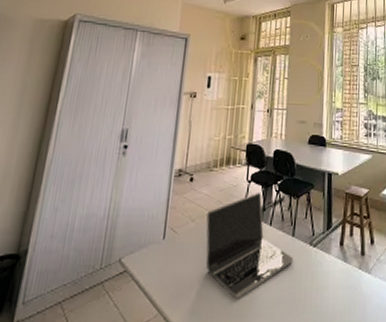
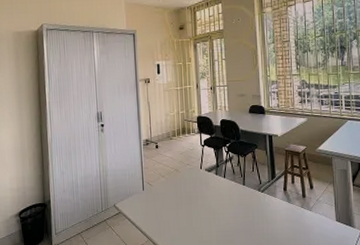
laptop: present [205,192,293,301] -> none [173,153,246,231]

